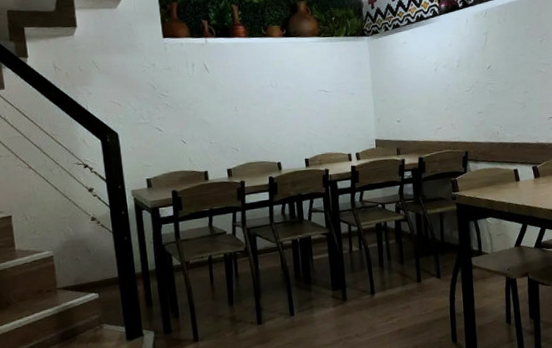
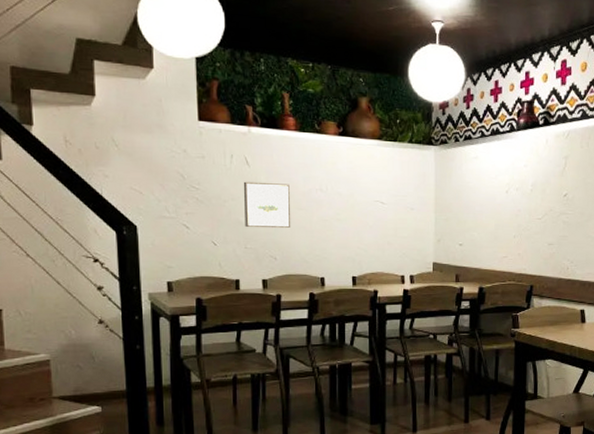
wall art: none [205,83,249,126] -> present [244,181,291,229]

